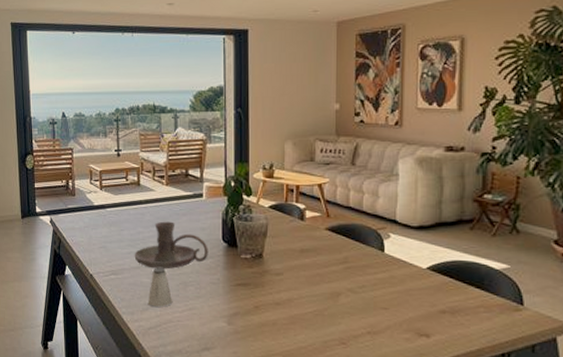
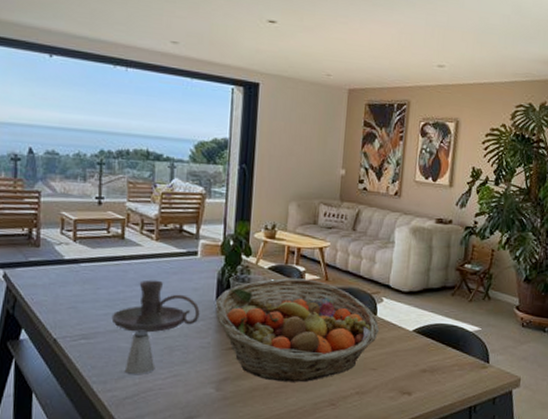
fruit basket: none [221,215,389,320] -> present [215,278,380,383]

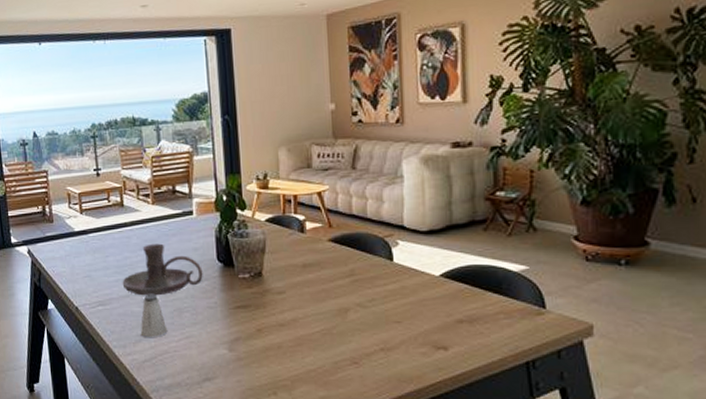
fruit basket: present [215,278,380,383] -> none [216,227,399,340]

